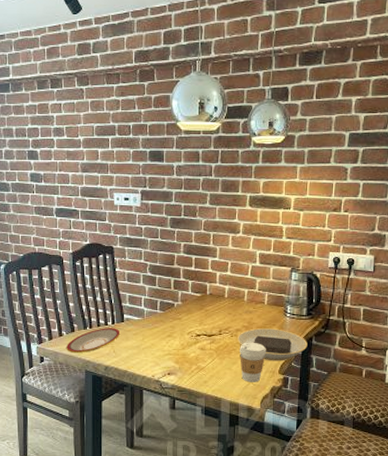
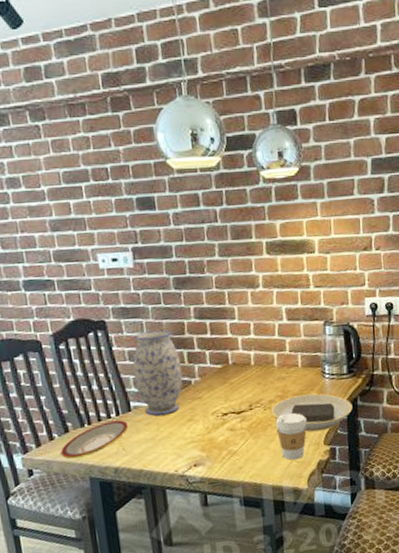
vase: none [130,259,168,328] -> present [132,330,183,416]

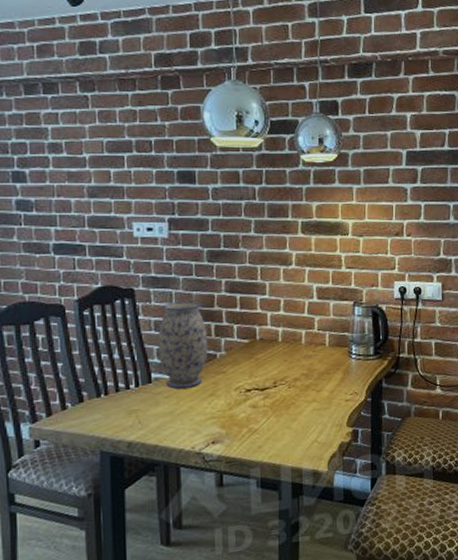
plate: present [61,420,129,459] -> none [73,391,147,430]
plate: present [272,393,353,432] -> none [296,373,377,413]
coffee cup: present [276,412,307,460] -> none [300,392,331,441]

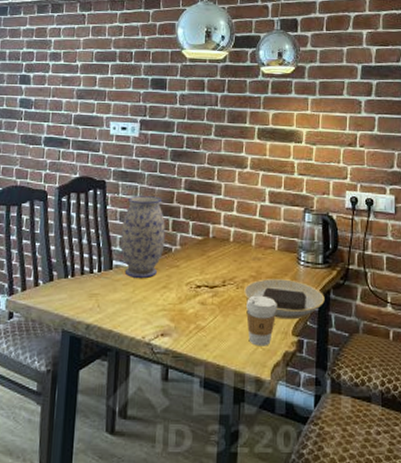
plate: none [296,373,377,413] -> present [244,279,325,320]
coffee cup: none [300,392,331,441] -> present [246,295,277,346]

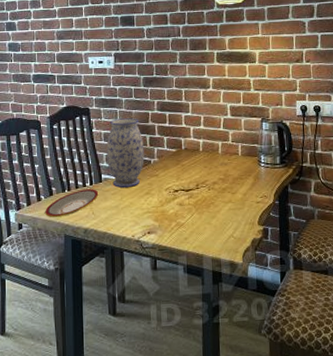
plate: none [42,276,108,307] -> present [45,189,99,217]
plate: present [244,279,325,320] -> none [215,179,284,213]
coffee cup: present [246,295,277,346] -> none [218,194,244,236]

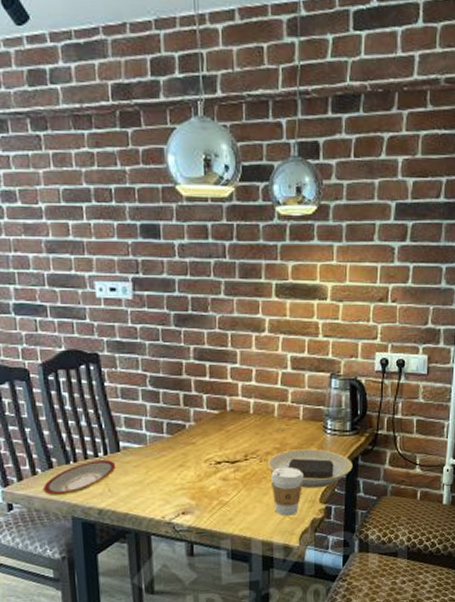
vase: present [106,118,144,188] -> none [124,369,177,458]
plate: none [215,179,284,213] -> present [268,449,353,489]
coffee cup: none [218,194,244,236] -> present [271,467,304,516]

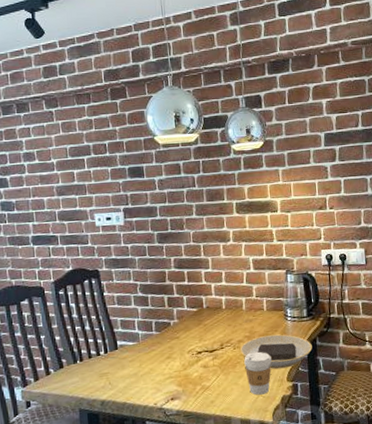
plate: present [43,460,117,495] -> none [55,357,115,392]

